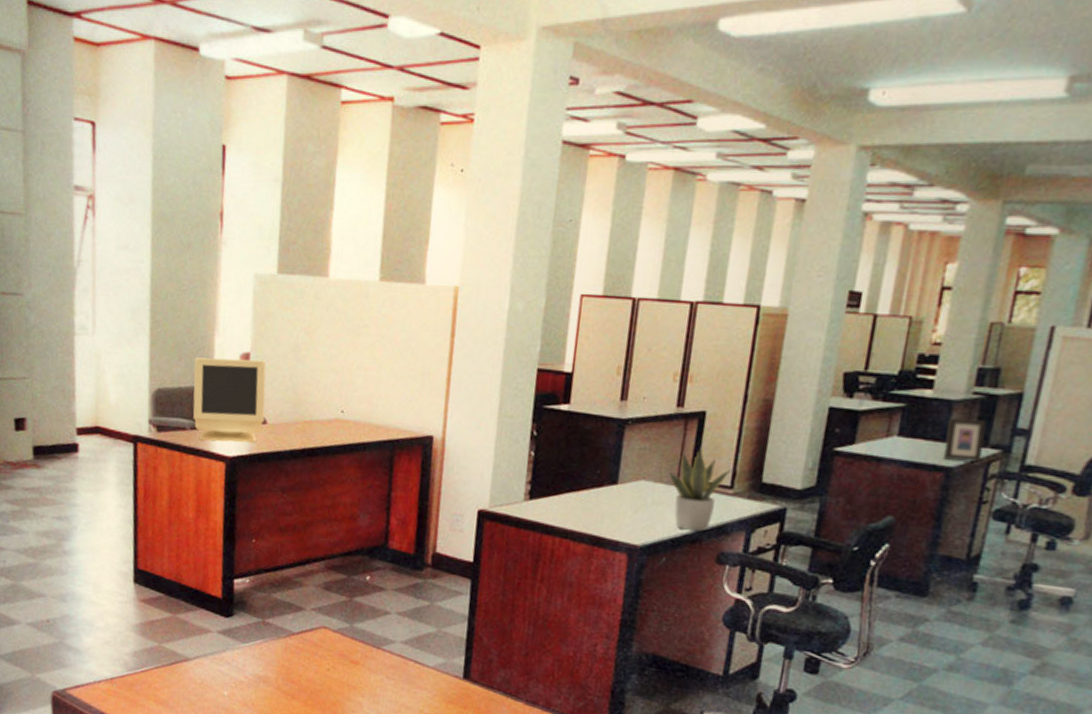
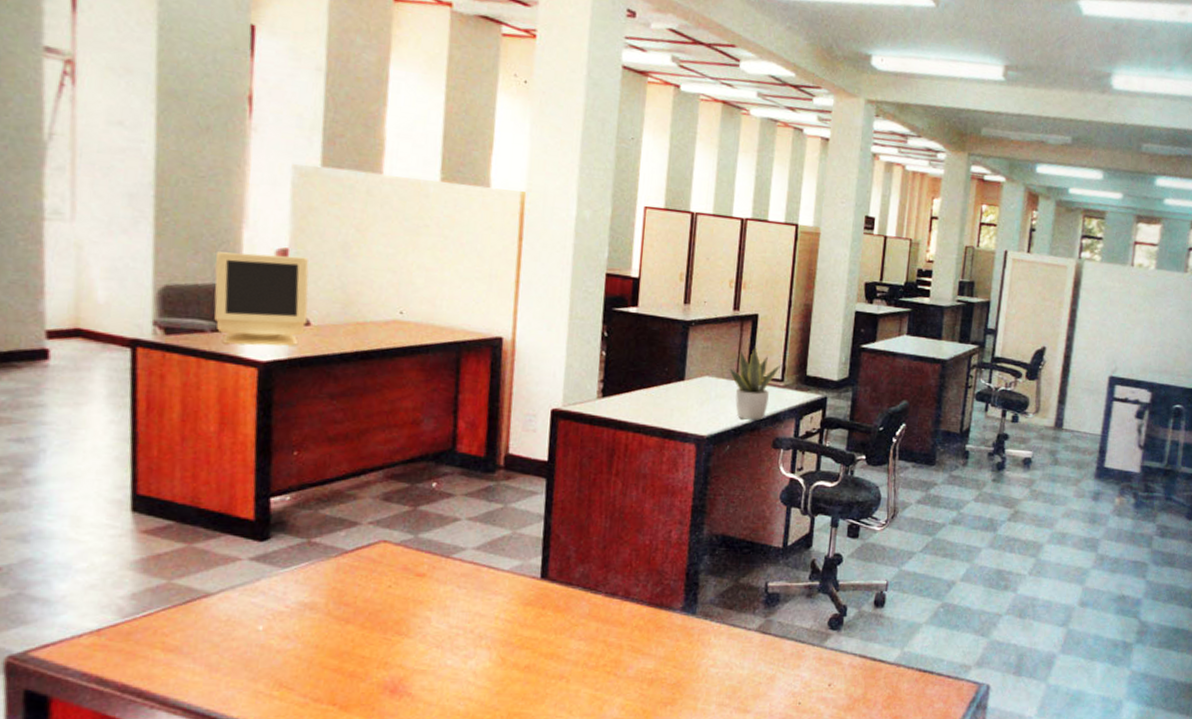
picture frame: present [943,417,987,463] -> none [939,320,967,356]

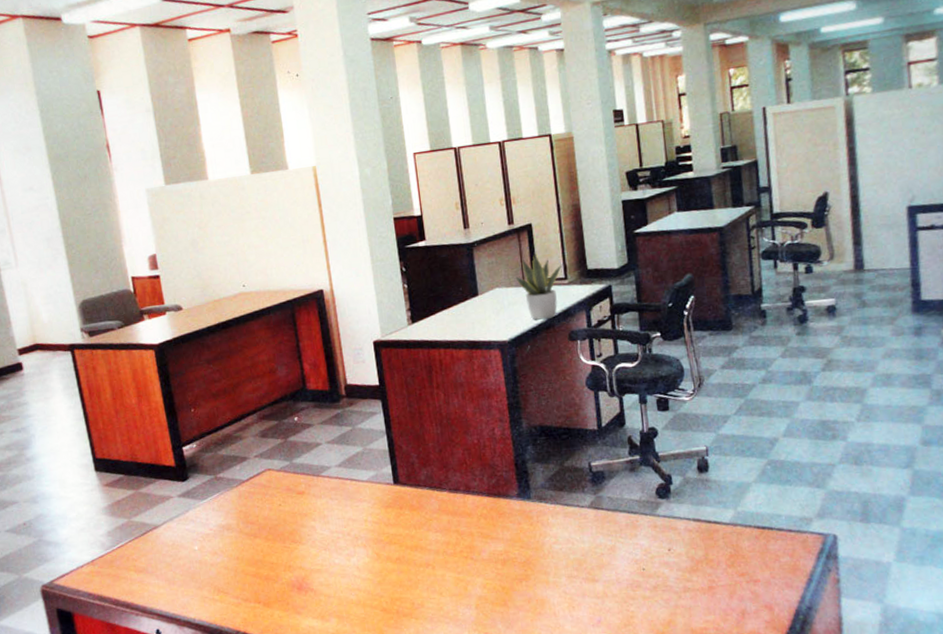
monitor: present [214,251,309,346] -> none [109,258,180,336]

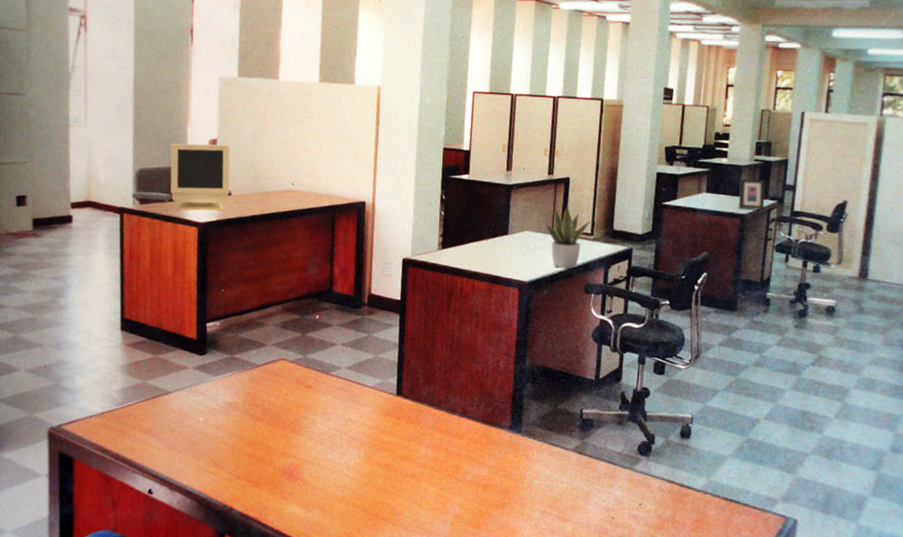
monitor: none [109,258,180,336] -> present [170,143,231,211]
picture frame: none [710,186,742,222] -> present [738,178,765,210]

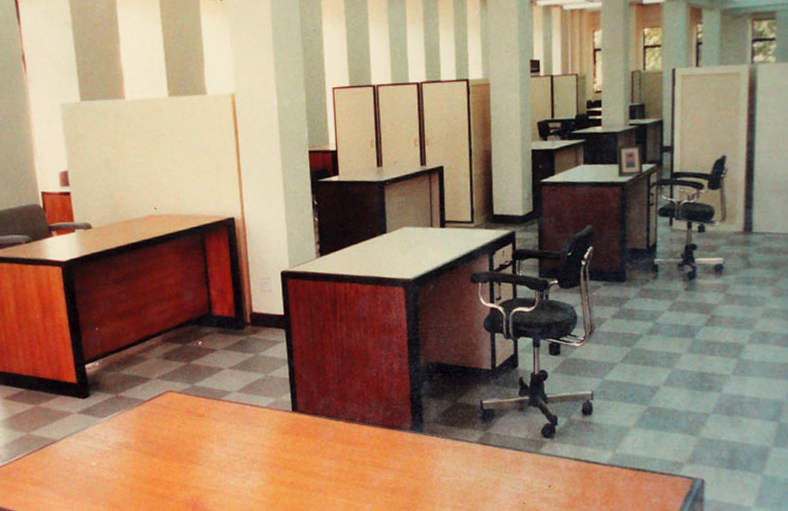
monitor: present [170,143,231,211] -> none [19,175,90,251]
potted plant: present [545,205,591,269] -> none [424,194,470,261]

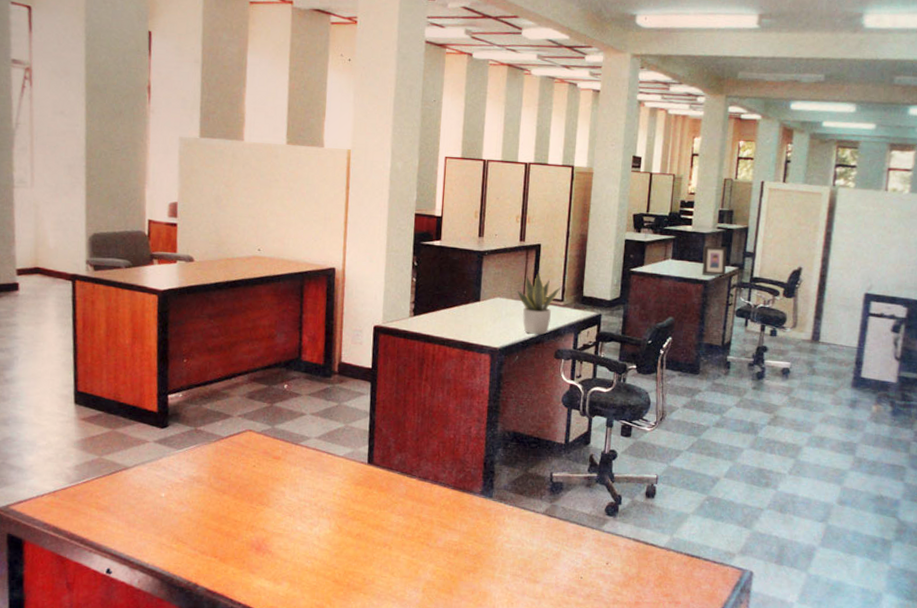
potted plant: none [424,194,470,261] -> present [517,271,562,335]

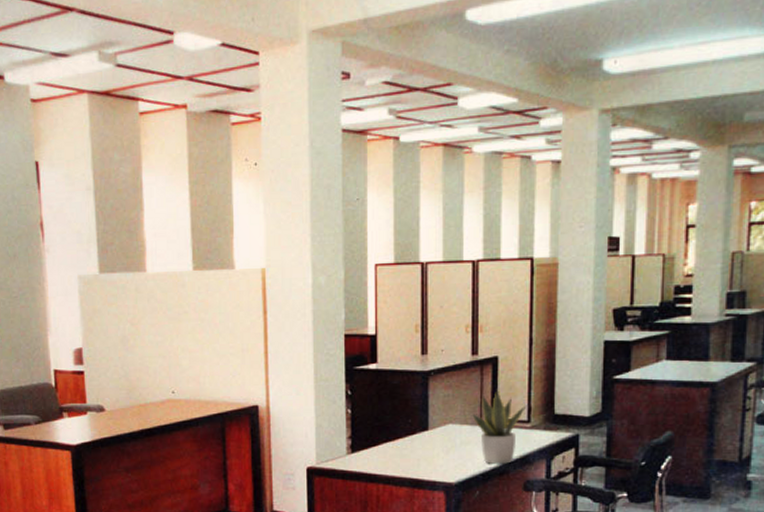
picture frame: present [702,245,727,276] -> none [707,338,741,376]

